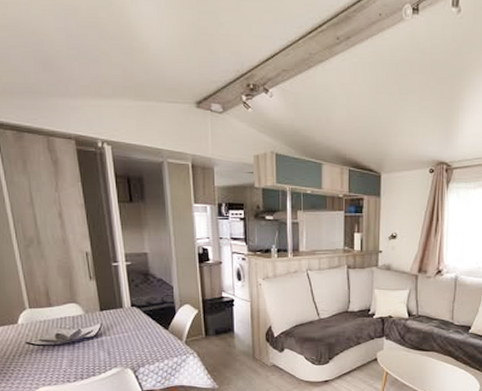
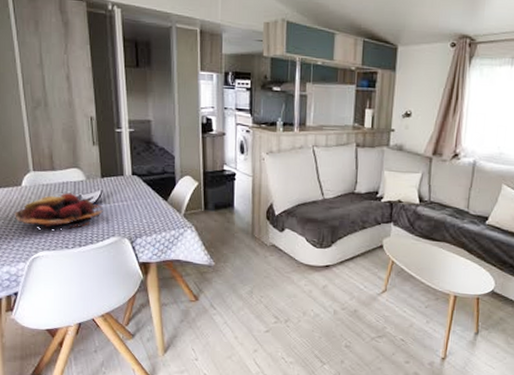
fruit basket: none [12,327,104,366] -> present [15,192,103,230]

